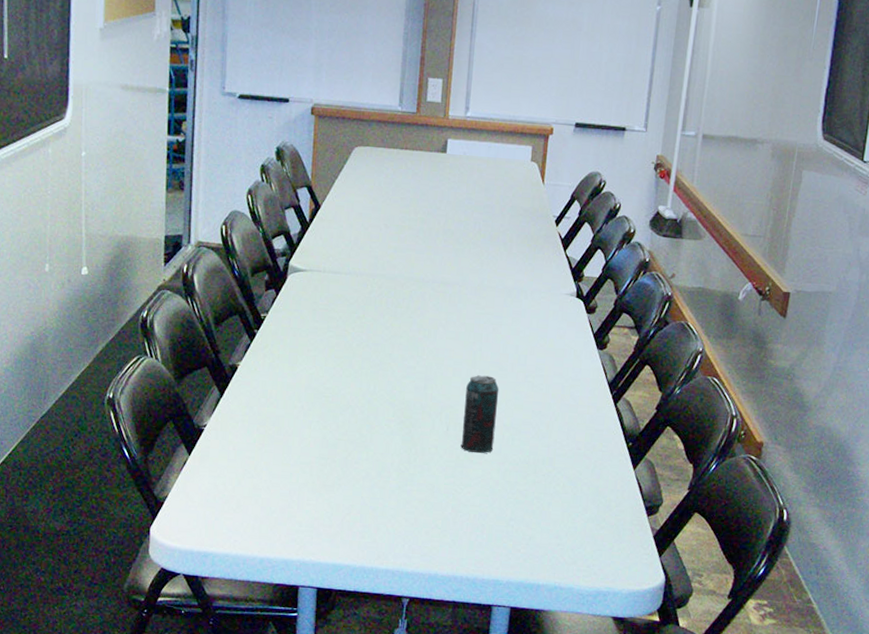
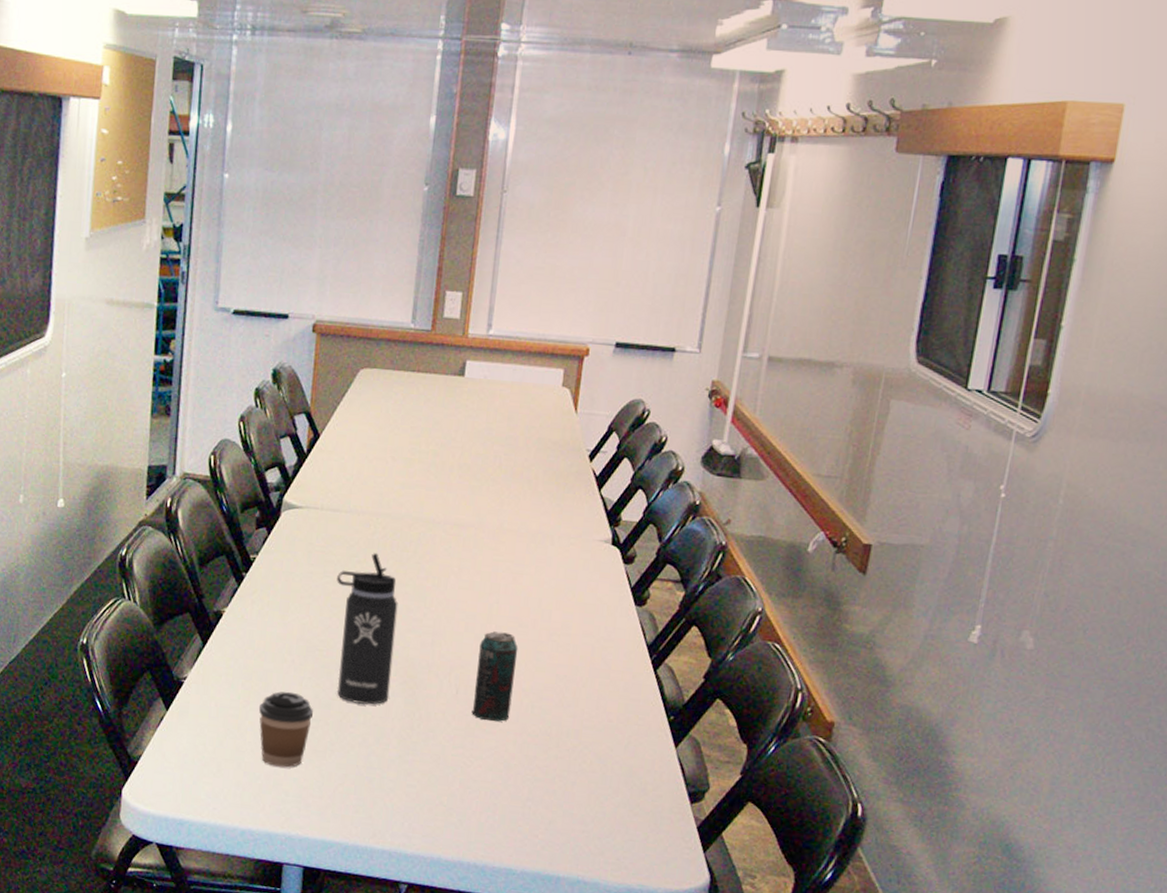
coffee cup: none [273,434,322,502] -> present [259,691,314,768]
thermos bottle: none [339,309,394,443] -> present [336,553,398,705]

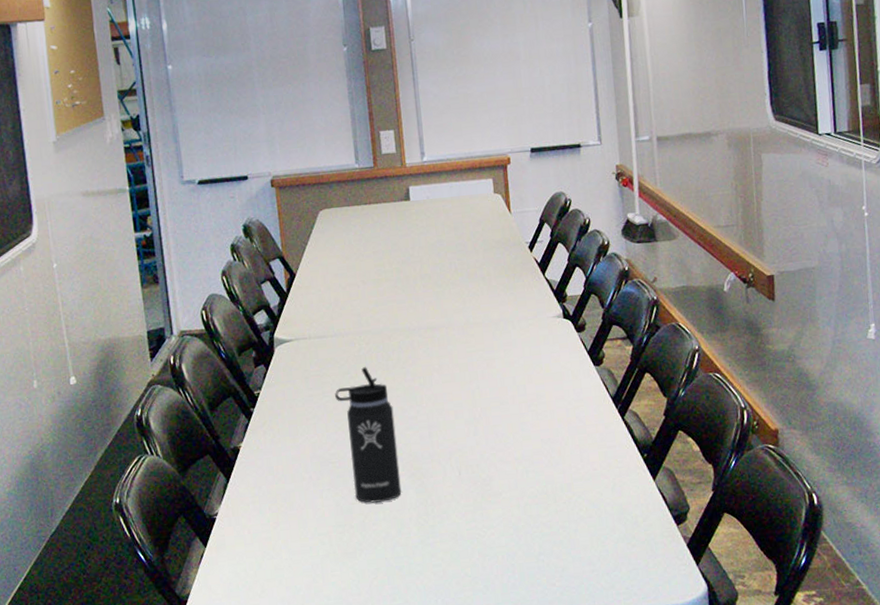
coffee cup: present [259,691,314,768] -> none [288,505,338,576]
beverage can: present [471,631,519,722] -> none [471,412,509,493]

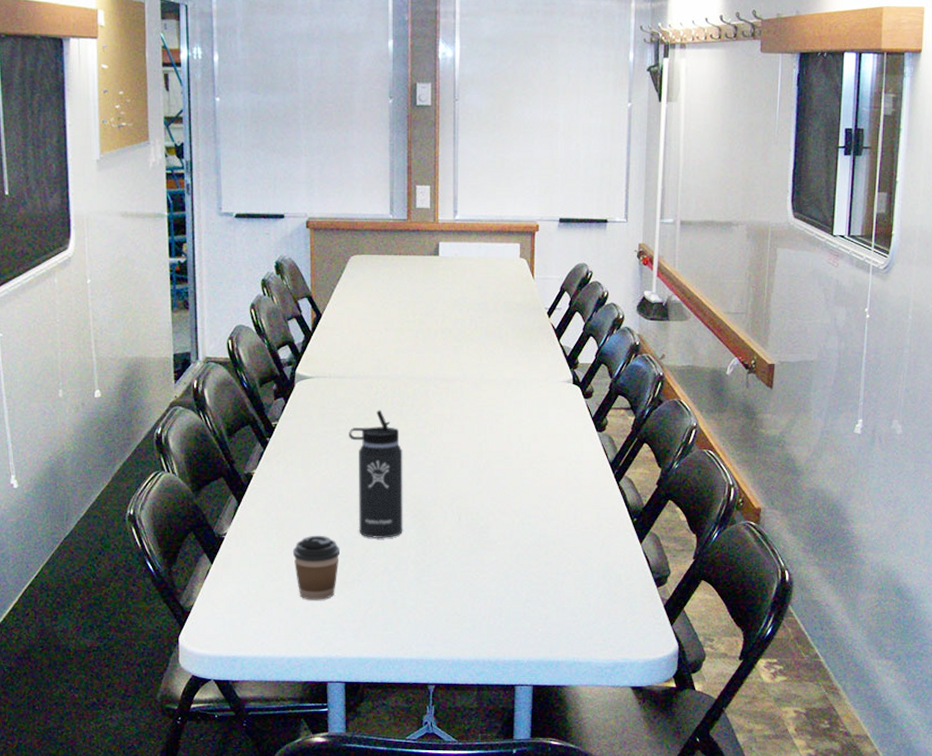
coffee cup: none [288,505,338,576] -> present [293,535,341,600]

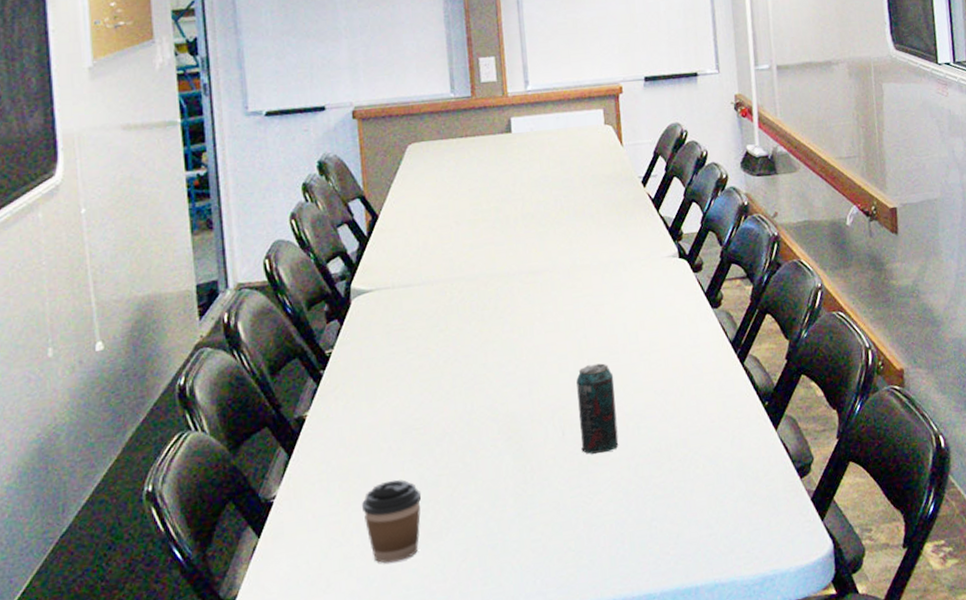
thermos bottle: present [349,410,403,539] -> none [421,318,497,474]
beverage can: none [473,465,506,540] -> present [576,363,619,454]

